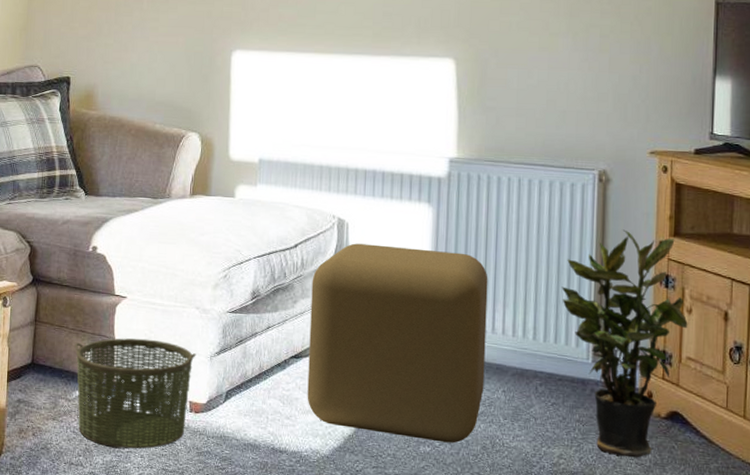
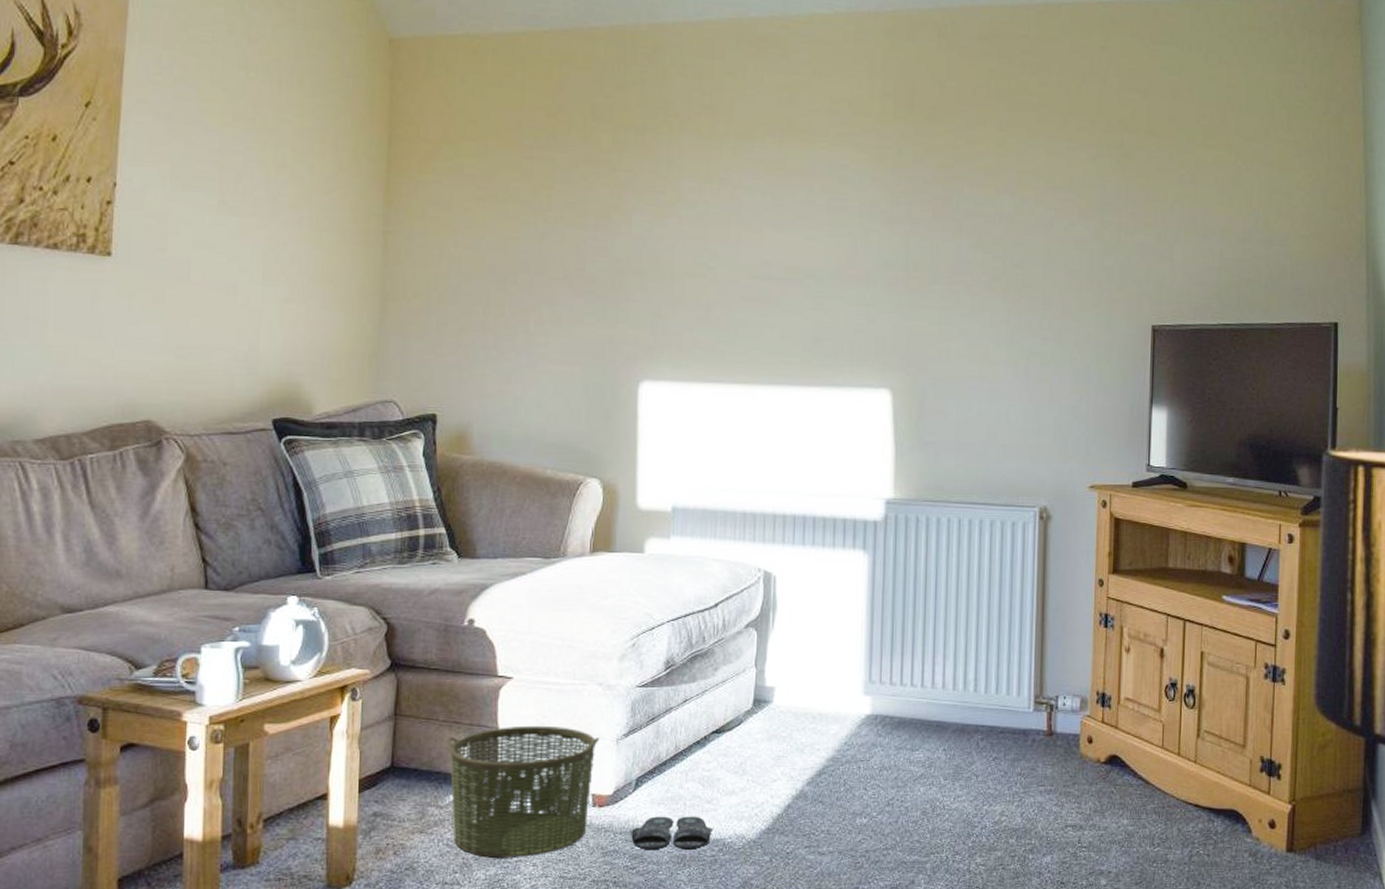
slippers: none [221,425,292,458] -> present [631,816,714,850]
cube: present [307,243,488,443] -> none [730,598,928,812]
potted plant: present [561,229,688,458] -> none [1002,569,1126,807]

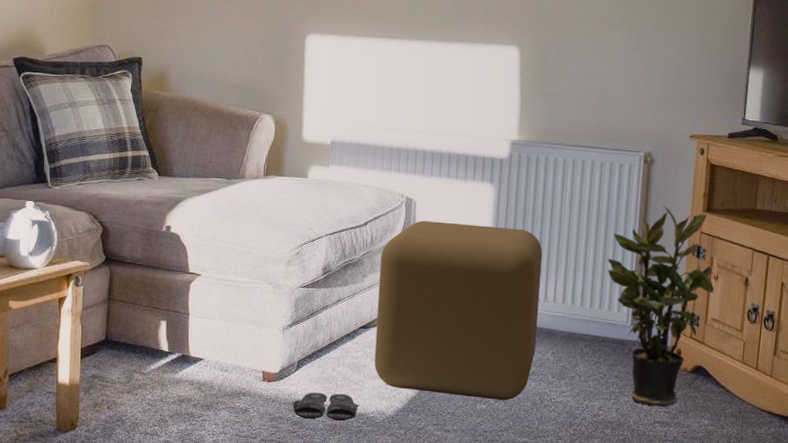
basket: present [447,725,600,858] -> none [149,313,269,418]
cube: none [730,598,928,812] -> present [374,220,543,401]
potted plant: none [1002,569,1126,807] -> present [607,206,714,407]

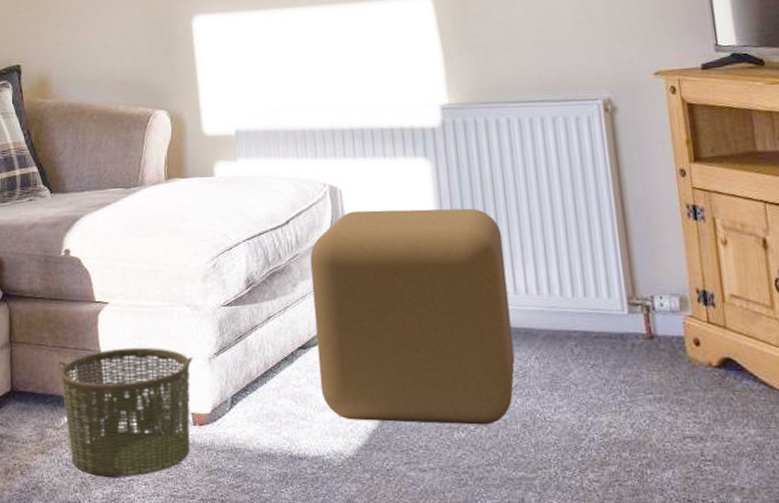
basket: none [149,313,269,418] -> present [57,347,193,477]
slippers: present [293,392,360,421] -> none [232,433,311,468]
potted plant: present [607,206,714,407] -> none [582,161,726,417]

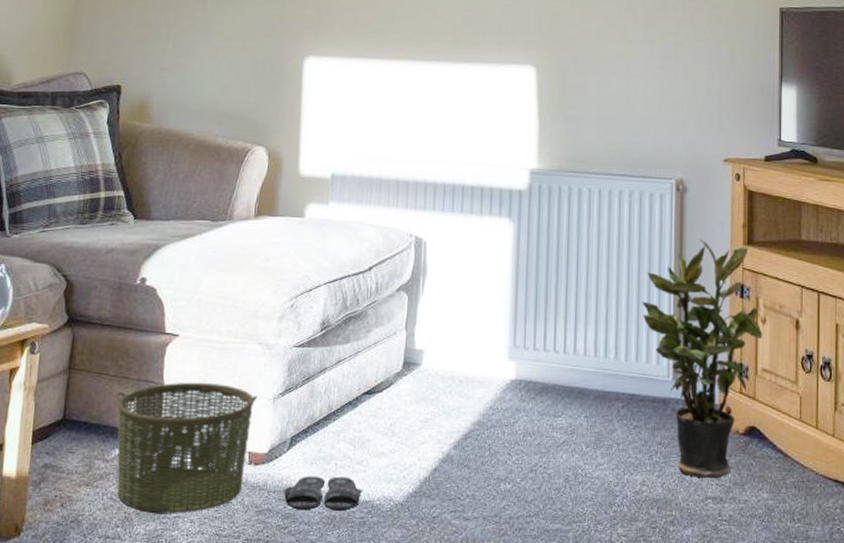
slippers: none [232,433,311,468] -> present [284,476,363,511]
cube: present [310,208,515,425] -> none [380,263,570,478]
potted plant: none [582,161,726,417] -> present [641,239,762,479]

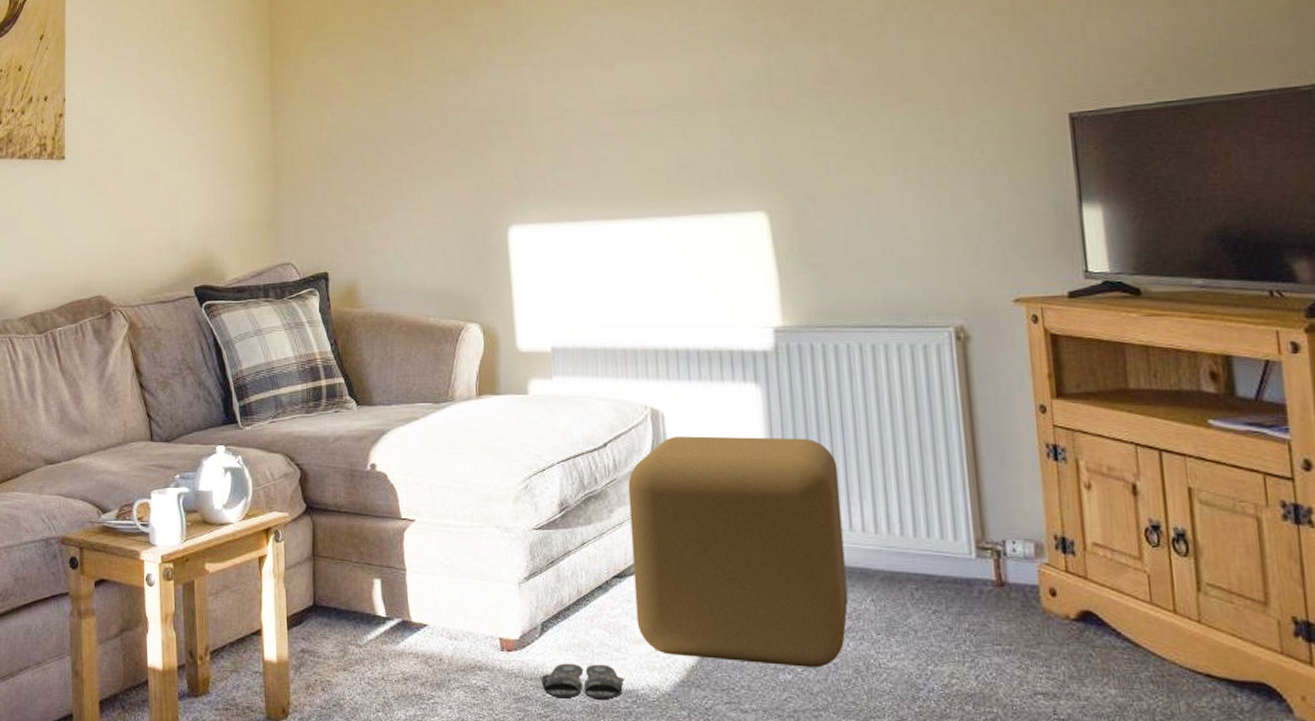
basket: present [116,382,258,513] -> none [361,567,502,699]
cube: none [380,263,570,478] -> present [628,436,849,668]
potted plant: present [641,239,762,479] -> none [927,394,1089,672]

